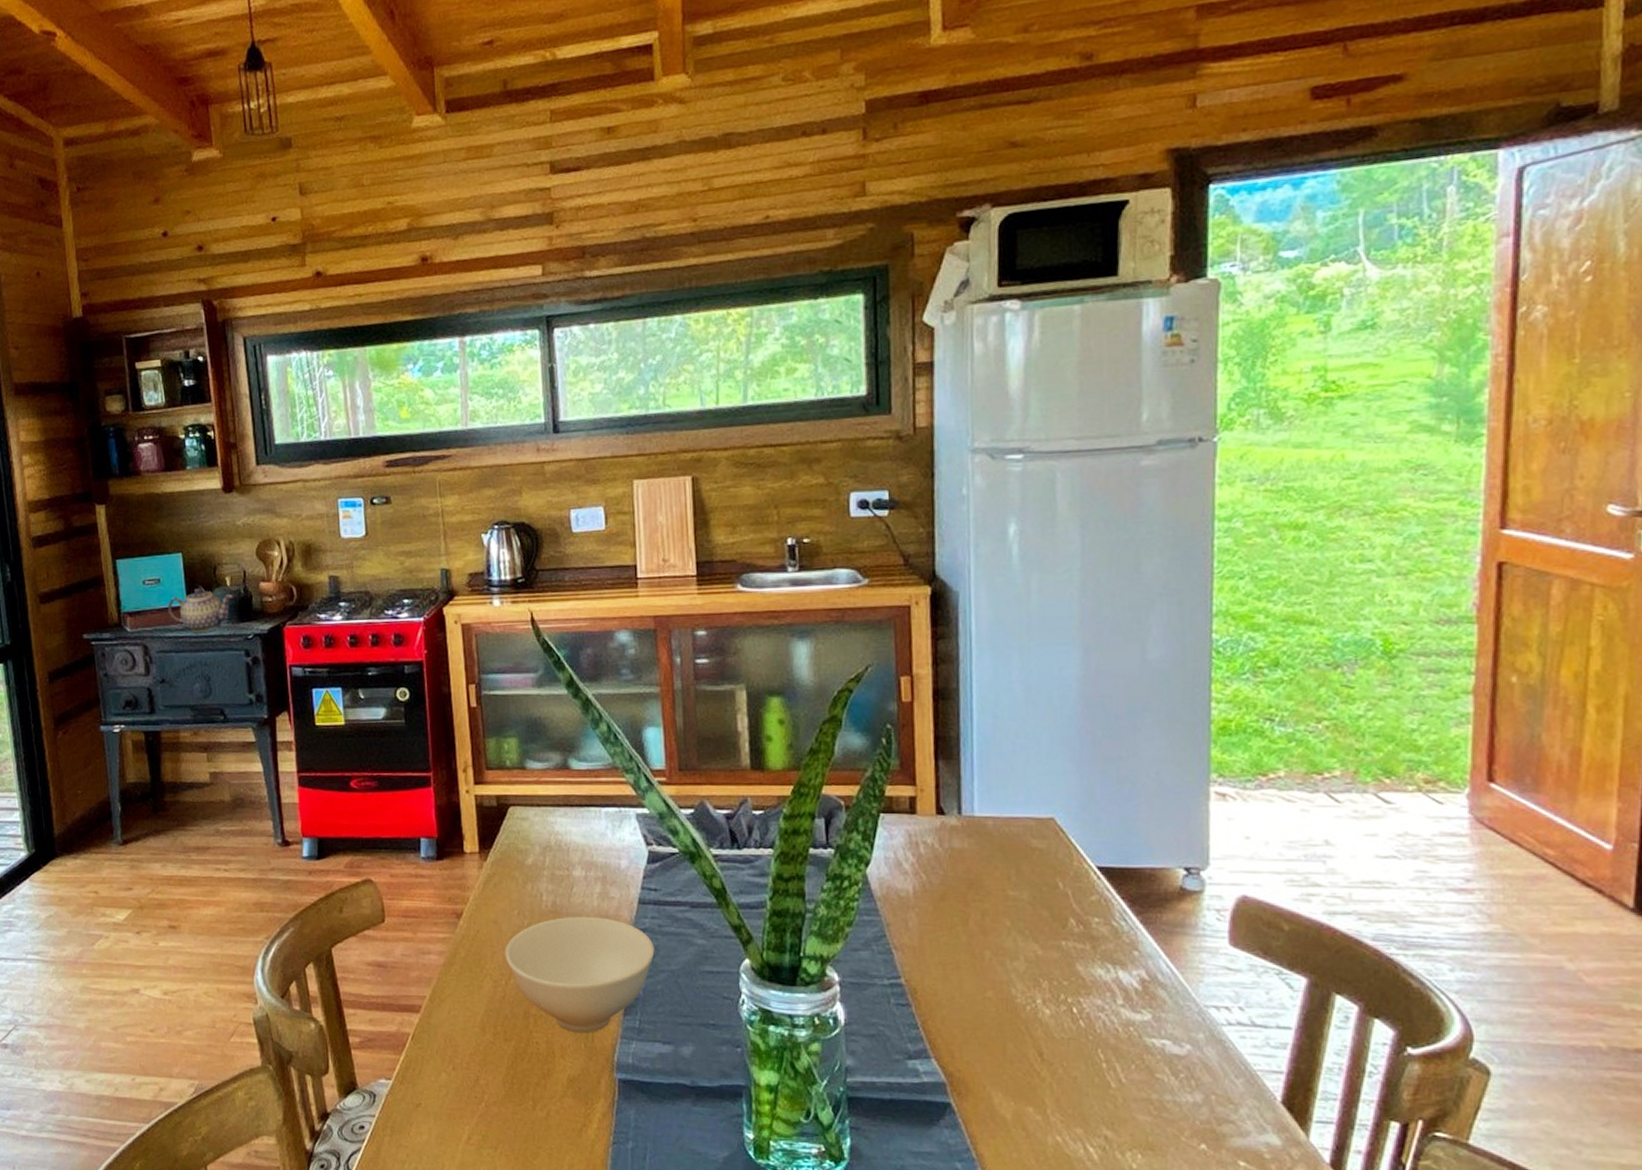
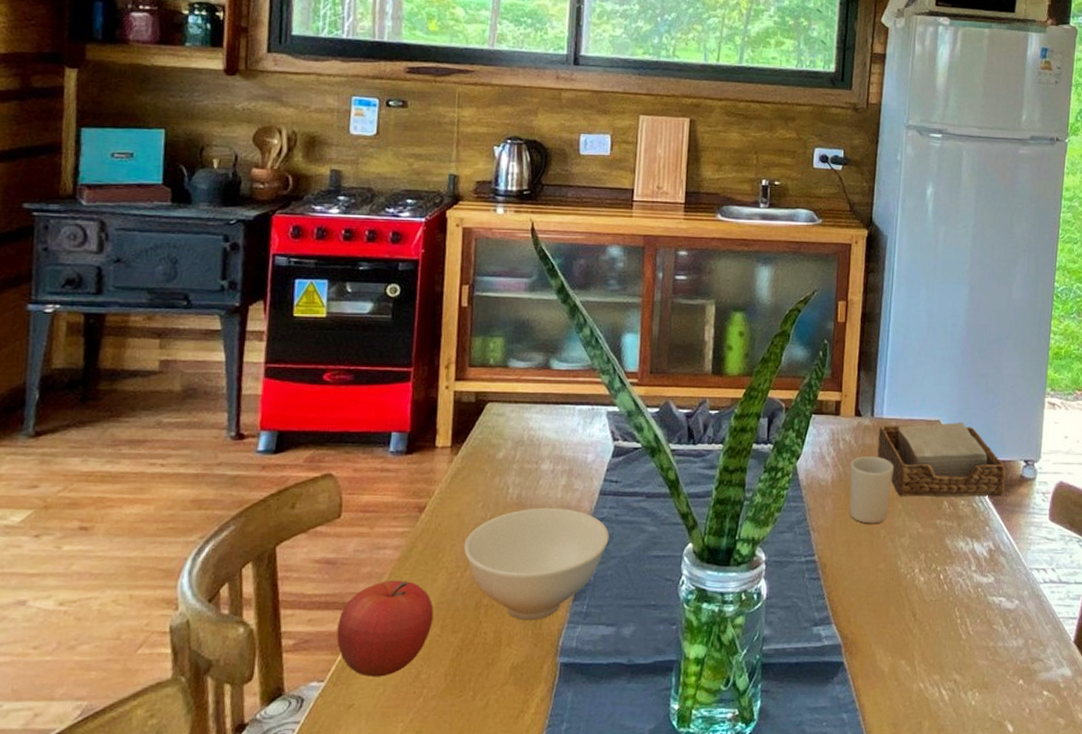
teapot: present [167,587,234,633] -> none [137,166,220,214]
fruit: none [396,985,485,1079] -> present [336,580,434,677]
mug: none [935,862,995,943] -> present [849,456,894,524]
napkin holder: none [970,820,1158,913] -> present [877,423,1006,497]

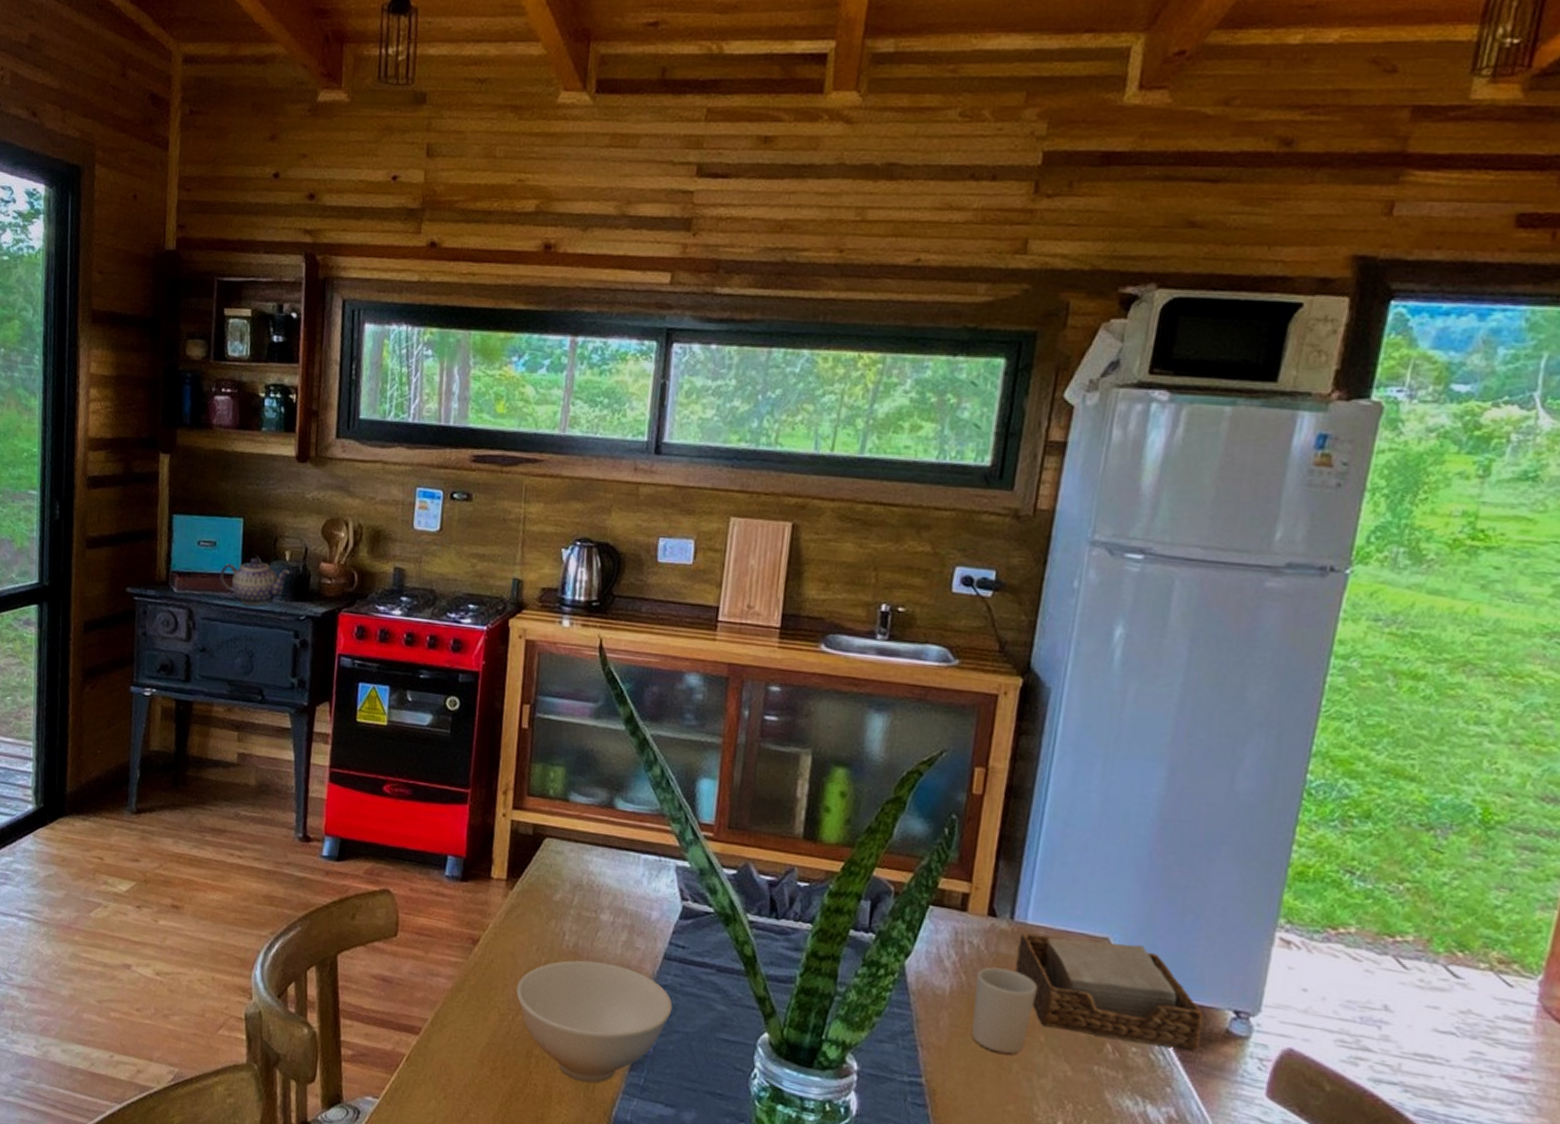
teapot: none [137,166,220,214] -> present [219,557,291,606]
fruit: present [336,580,434,677] -> none [391,1009,485,1107]

